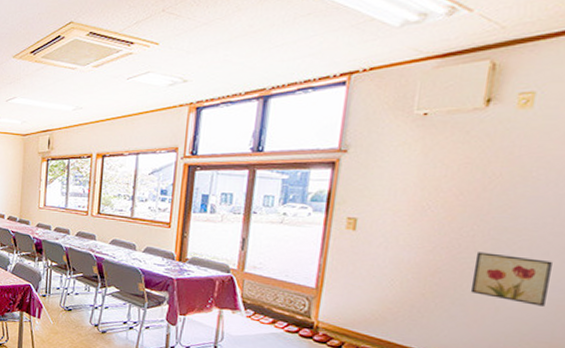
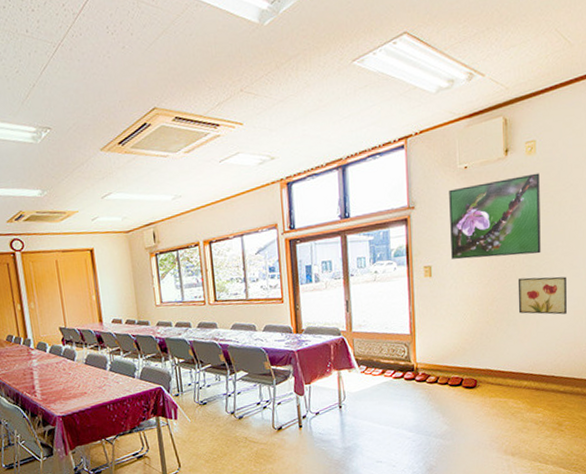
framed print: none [386,131,534,228] -> present [449,173,541,260]

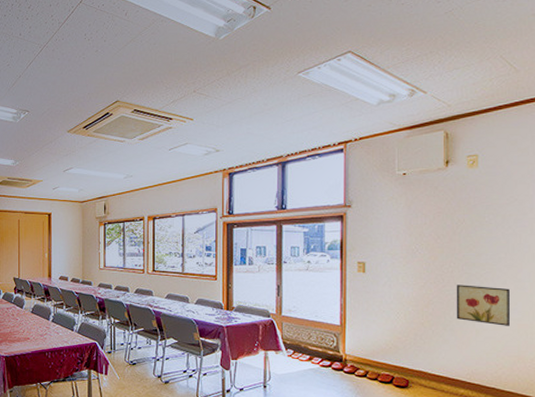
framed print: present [449,173,541,260] -> none [386,185,482,263]

